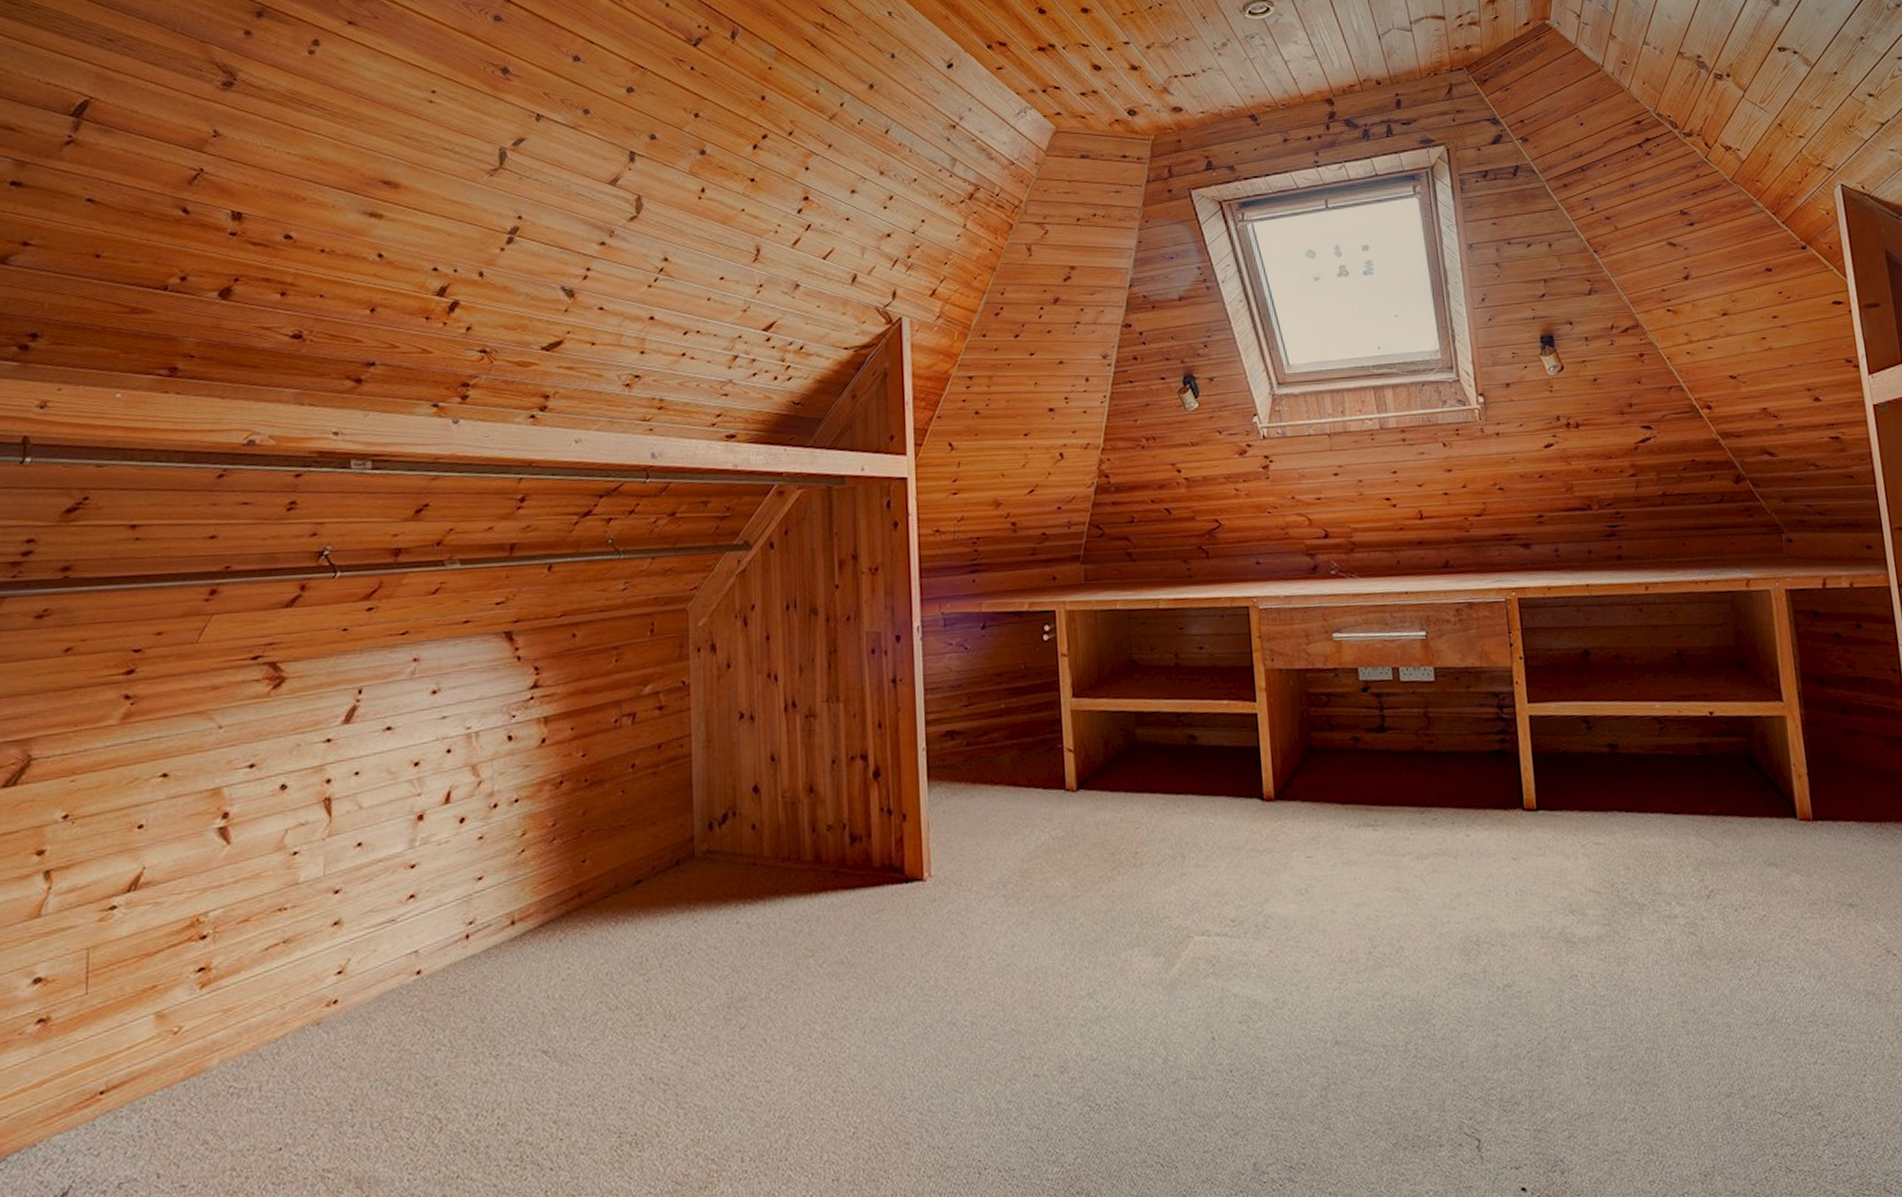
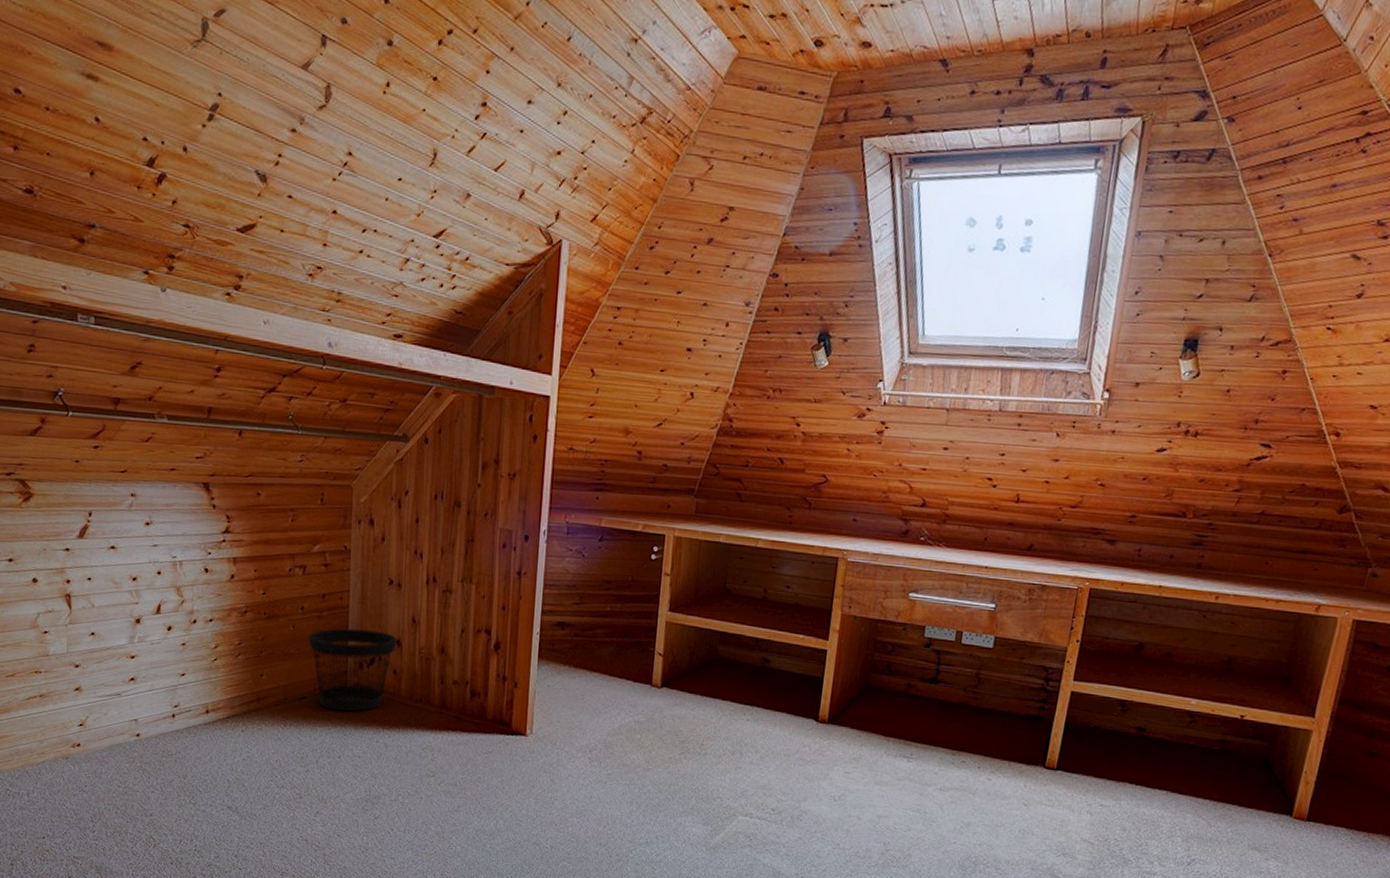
wastebasket: none [642,778,754,892] -> present [308,628,398,712]

